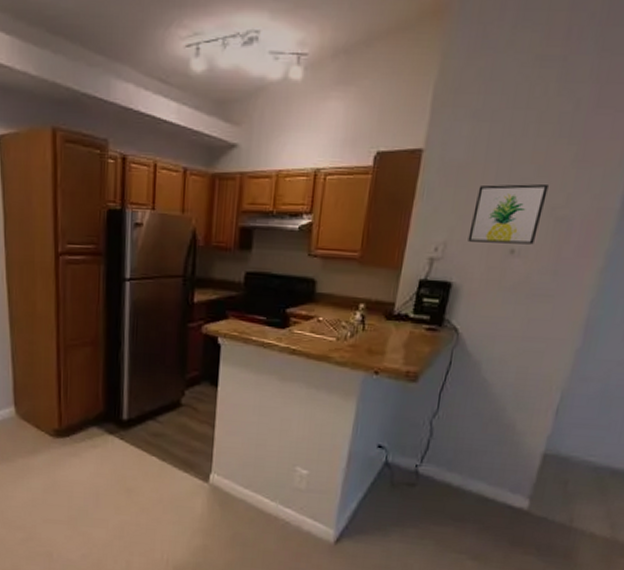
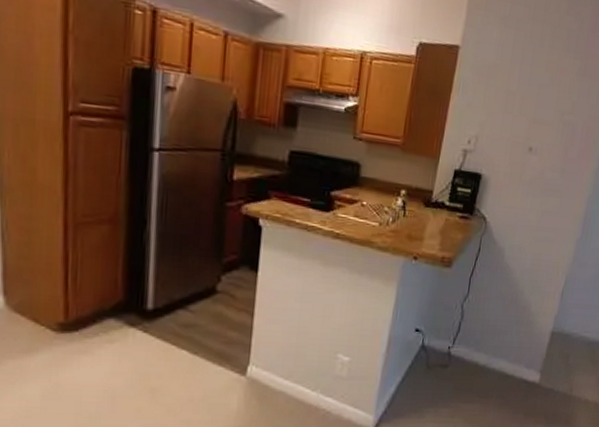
wall art: present [468,184,548,245] -> none [495,86,559,144]

